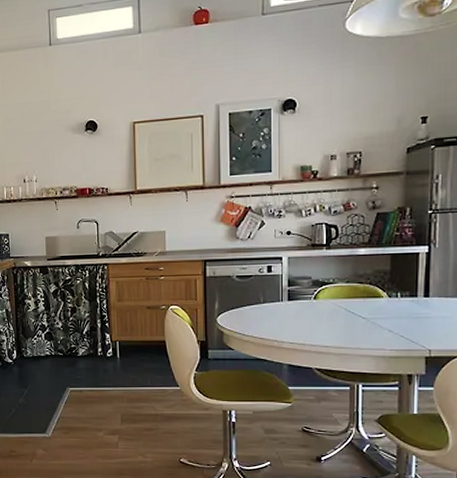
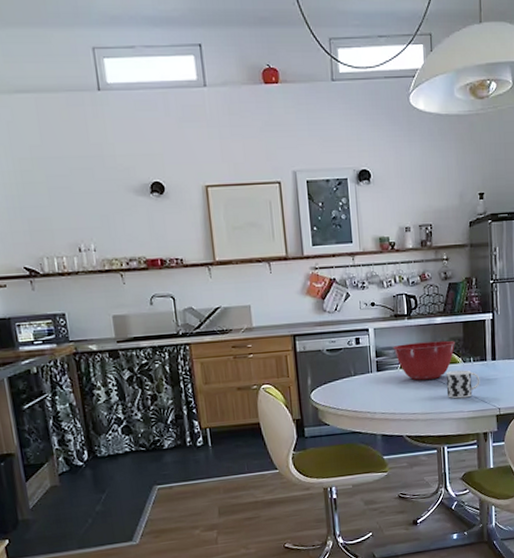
mixing bowl: none [307,273,381,313] -> present [393,340,456,381]
cup: none [366,305,408,335] -> present [446,370,480,399]

